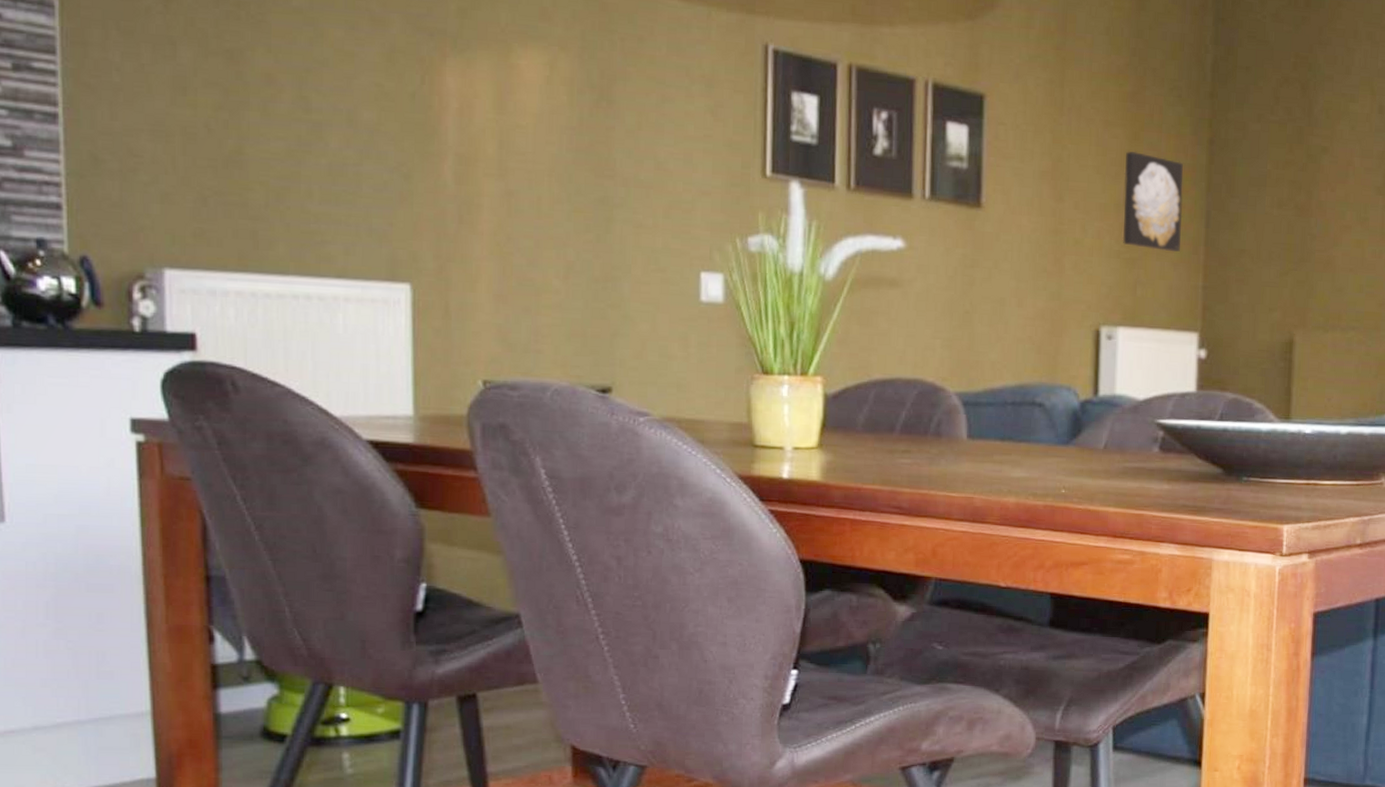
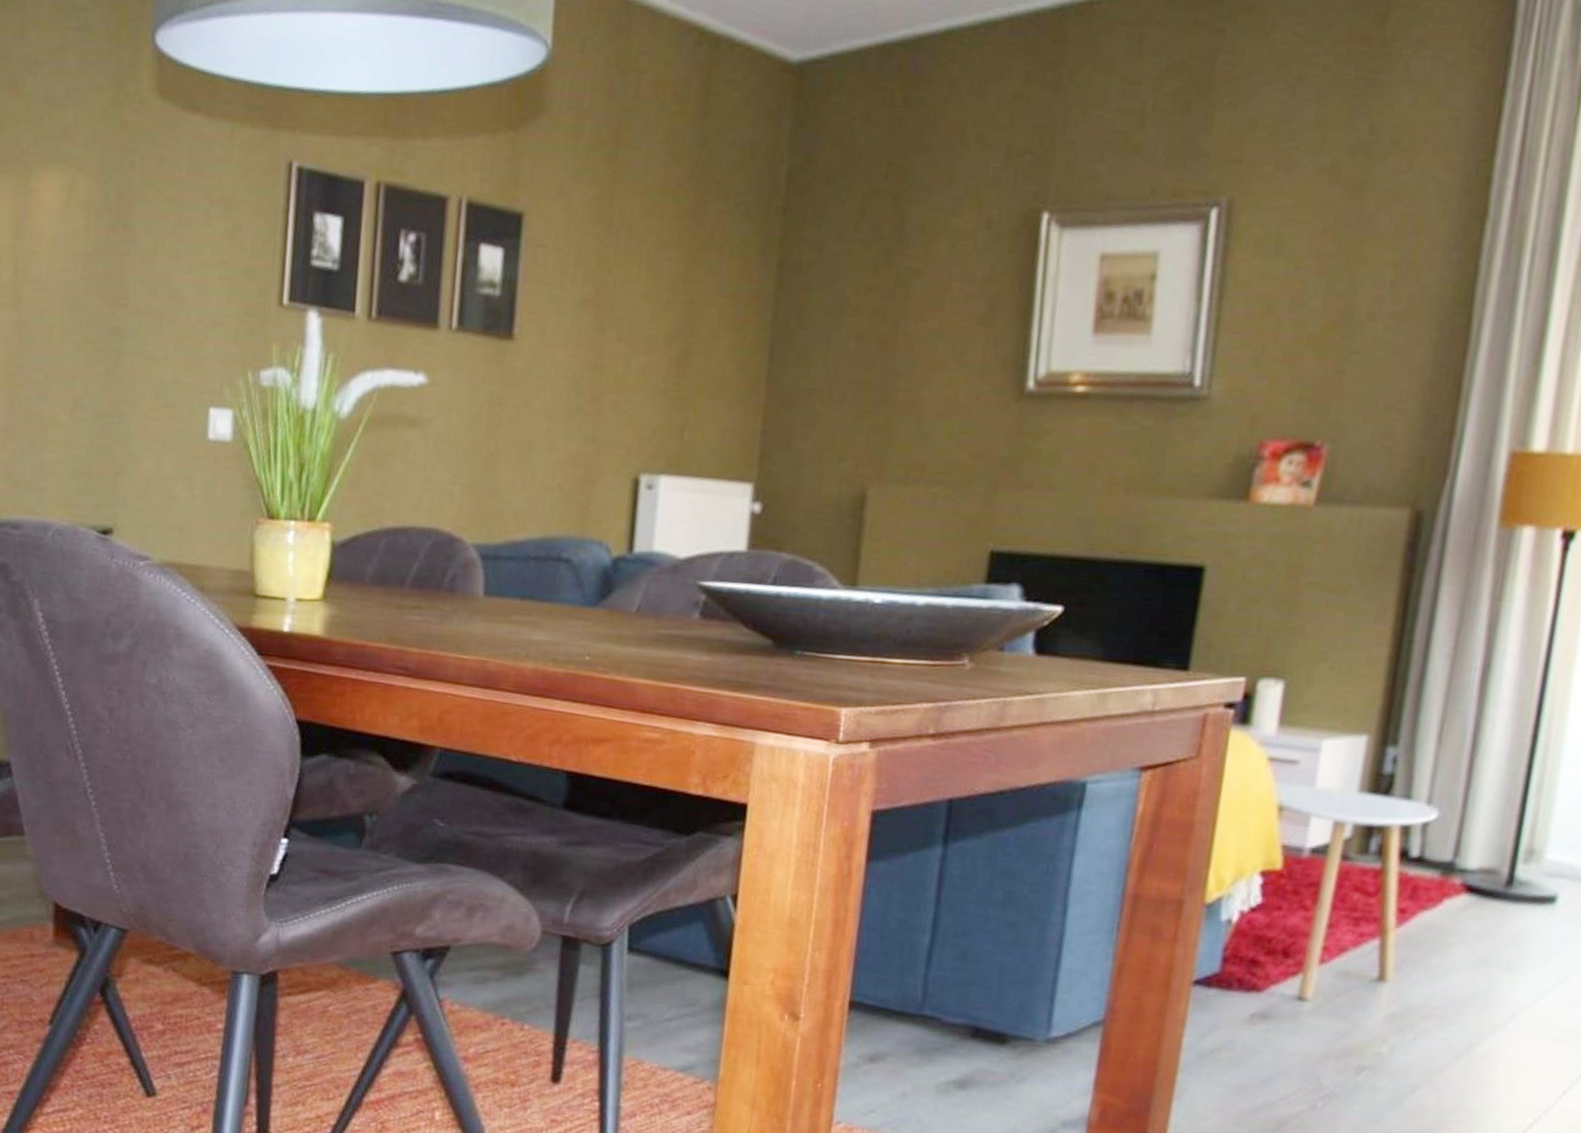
wall art: present [1122,151,1184,252] -> none [670,275,746,391]

